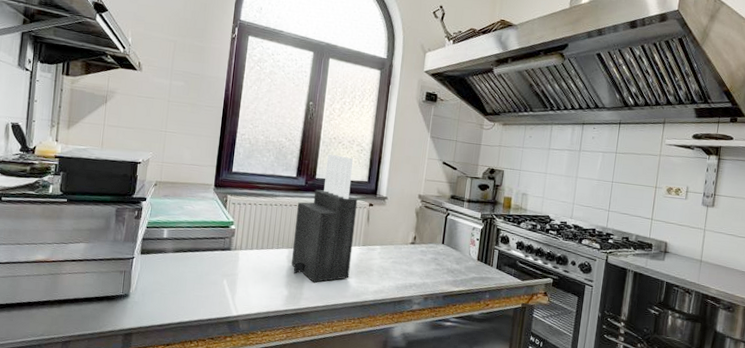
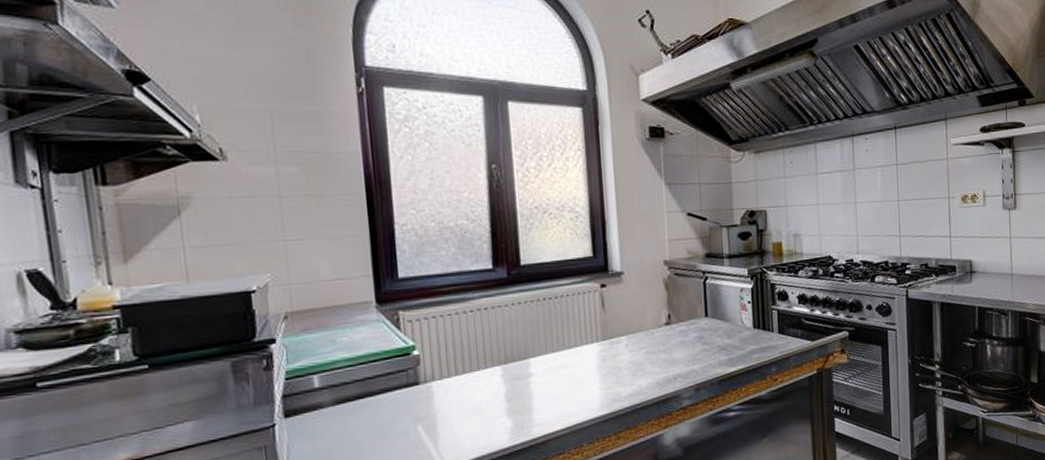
knife block: present [291,154,358,283] -> none [503,229,592,402]

